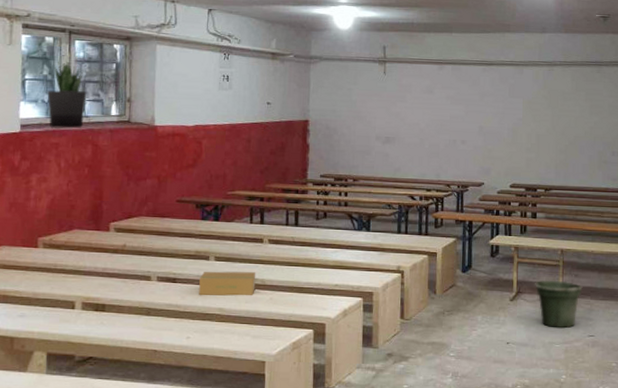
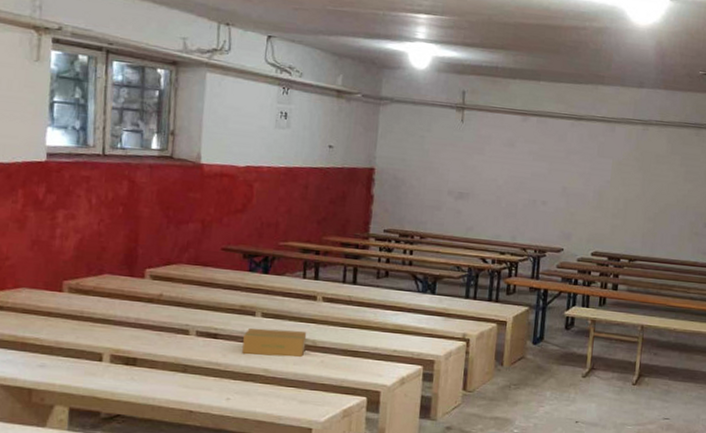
planter: present [47,61,87,129] -> none [78,84,125,161]
flower pot: present [535,279,583,328] -> none [610,356,661,409]

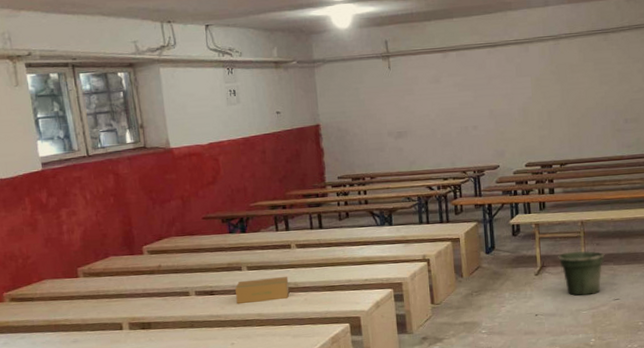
flower pot: none [610,356,661,409] -> present [558,250,605,296]

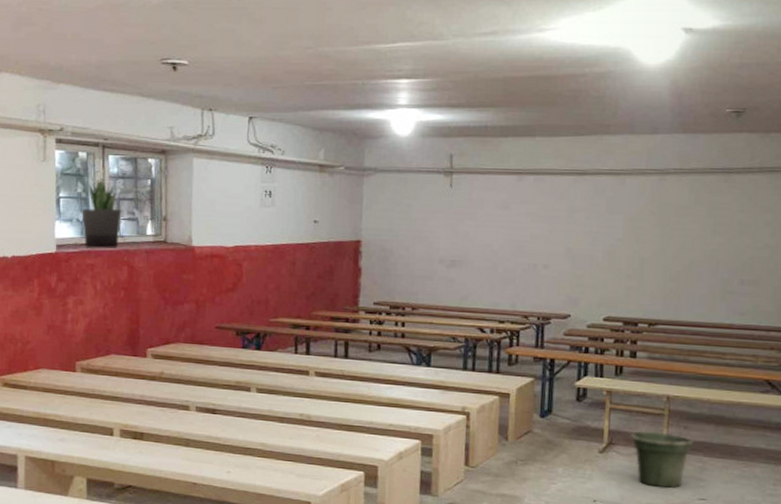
planter: none [61,95,102,163] -> present [82,177,122,249]
box: present [235,277,290,305] -> none [240,403,301,432]

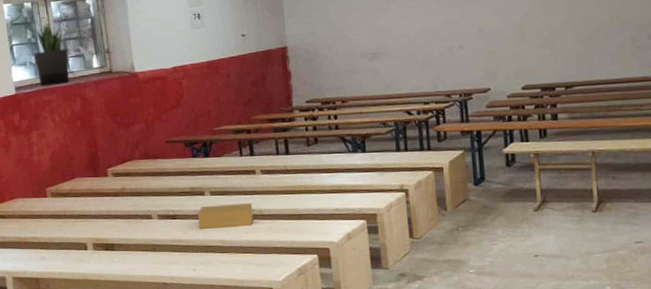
box: none [240,403,301,432] -> present [198,203,254,230]
flower pot: present [631,430,694,488] -> none [563,184,623,236]

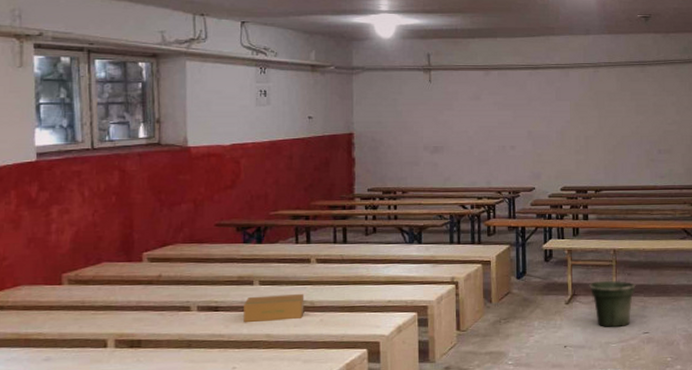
planter: present [33,22,70,87] -> none [65,82,111,155]
flower pot: none [563,184,623,236] -> present [589,280,636,327]

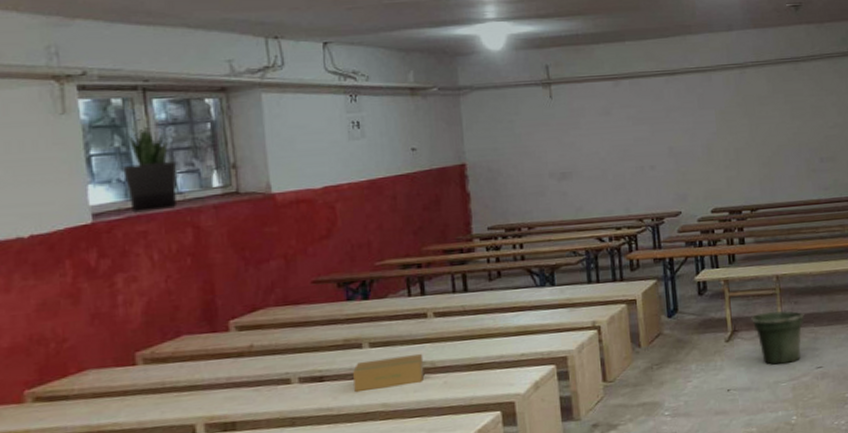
planter: none [65,82,111,155] -> present [123,126,178,213]

